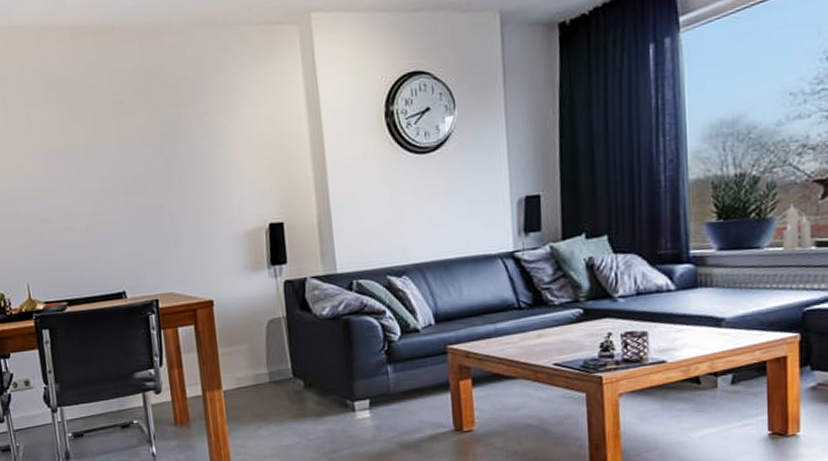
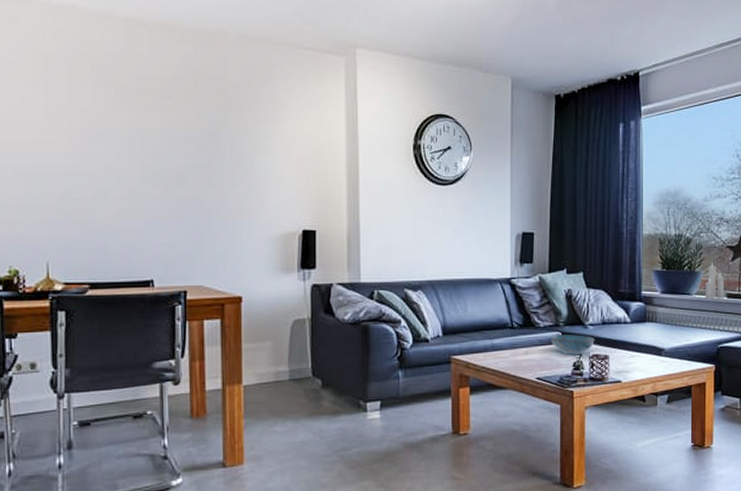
decorative bowl: none [567,310,628,336] -> present [549,334,595,356]

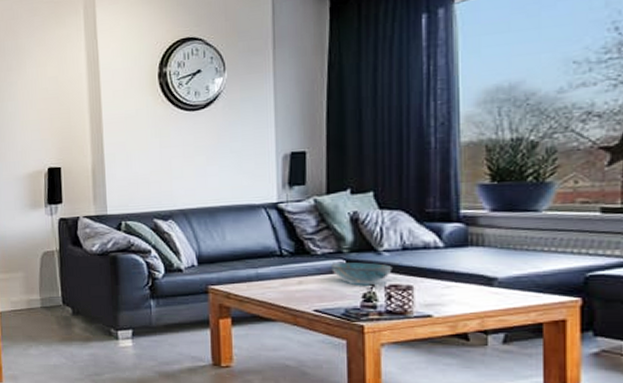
candle: present [704,263,725,299] -> none [562,170,597,216]

